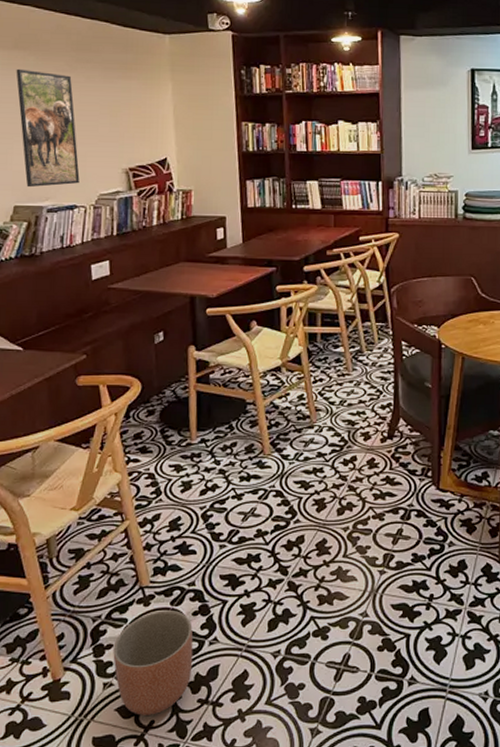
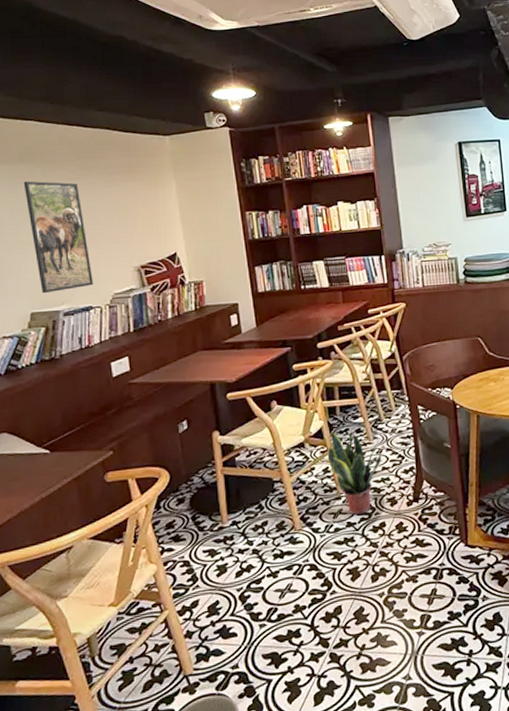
potted plant: none [303,358,360,446] -> present [327,431,382,515]

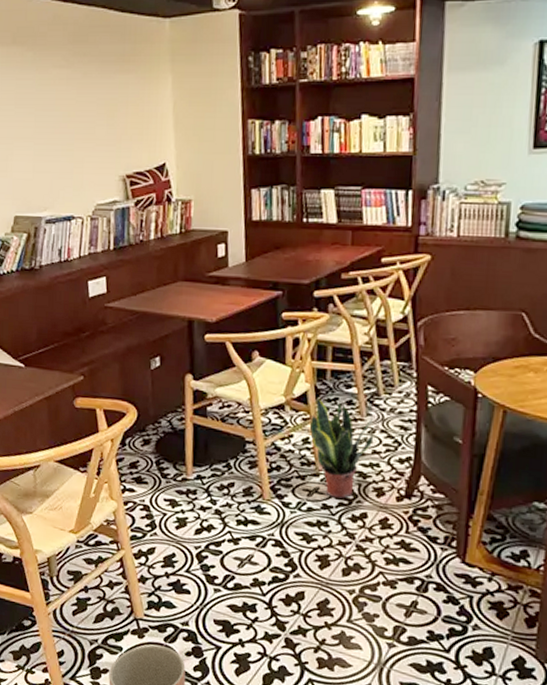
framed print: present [23,181,93,294] -> none [14,66,77,197]

